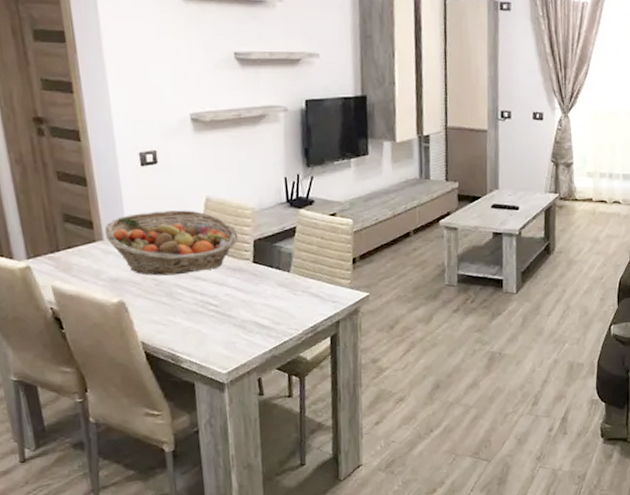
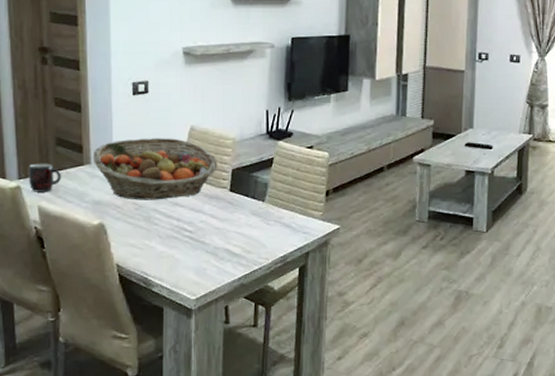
mug: none [36,241,73,272] -> present [28,163,61,192]

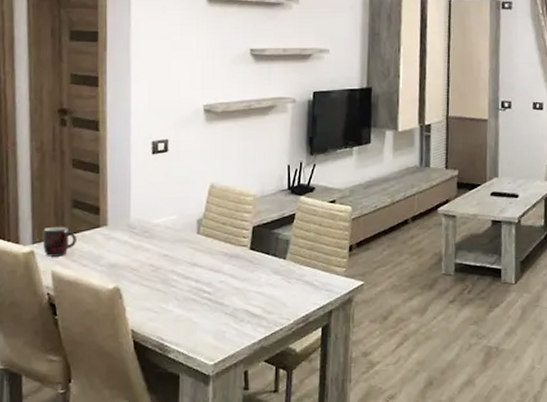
fruit basket: present [92,138,218,200] -> none [109,196,238,262]

